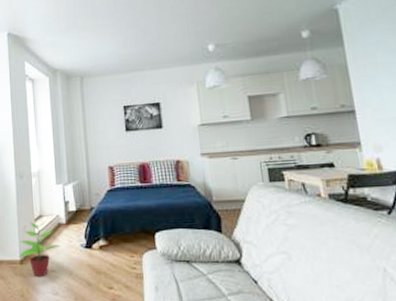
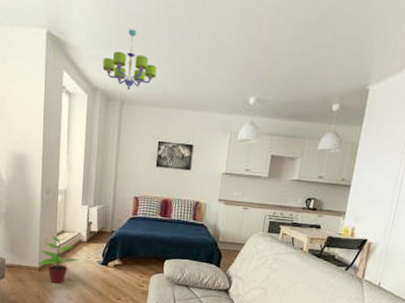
chandelier: none [59,13,110,65] -> present [102,29,157,90]

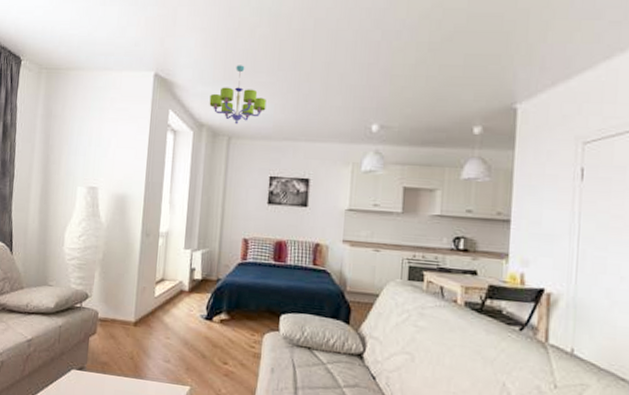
potted plant: present [39,236,79,284] -> none [134,284,180,342]

